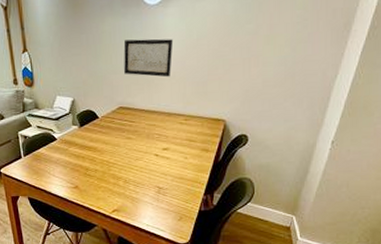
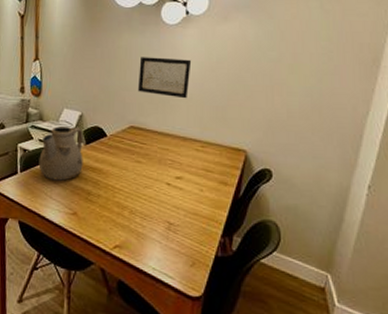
teapot: none [39,112,80,161] -> present [38,126,83,181]

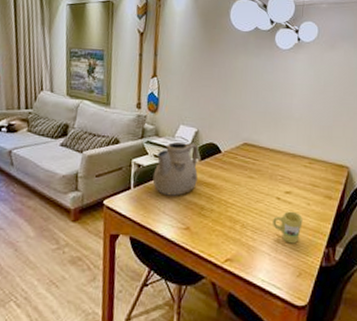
wall art: present [138,57,192,99] -> none [252,78,302,119]
mug: none [163,197,195,232] -> present [273,211,303,244]

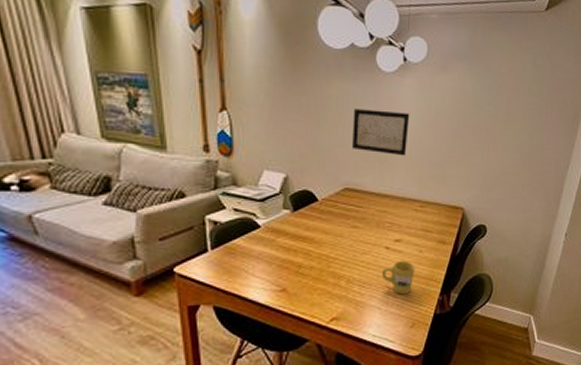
teapot: present [152,142,199,196] -> none [235,192,291,255]
wall art: none [252,78,302,119] -> present [352,109,410,156]

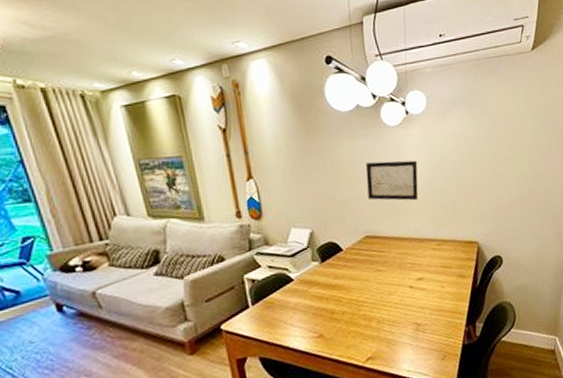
mug: present [382,260,415,295] -> none [409,297,440,330]

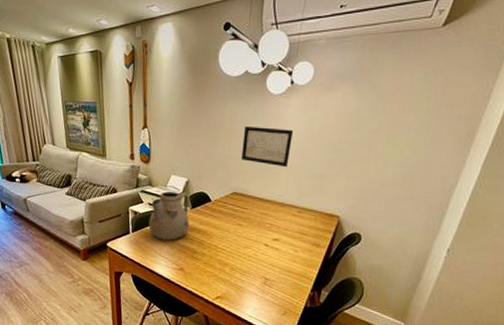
teapot: none [271,246,322,307] -> present [148,191,189,241]

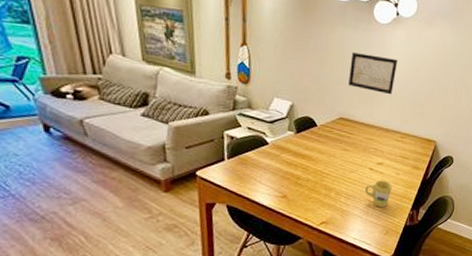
teapot: present [148,191,189,241] -> none [247,115,294,167]
mug: none [260,256,290,287] -> present [365,180,392,208]

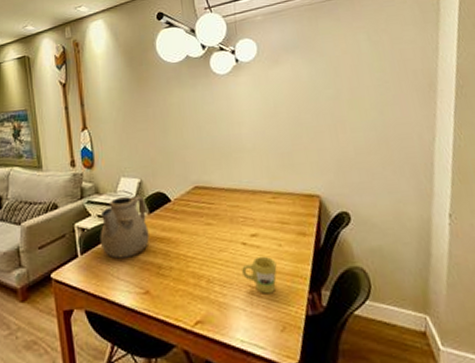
teapot: none [247,115,294,167] -> present [100,196,149,259]
wall art: present [348,52,398,95] -> none [195,108,251,150]

